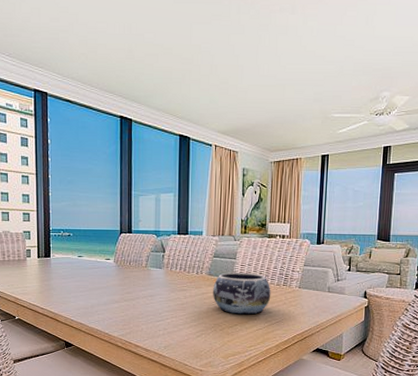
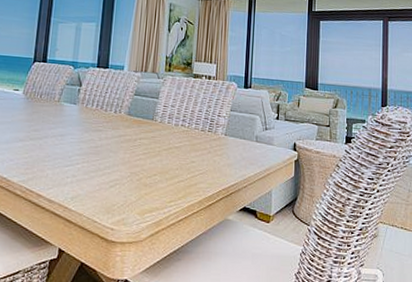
decorative bowl: present [213,272,271,315] -> none [131,113,195,164]

